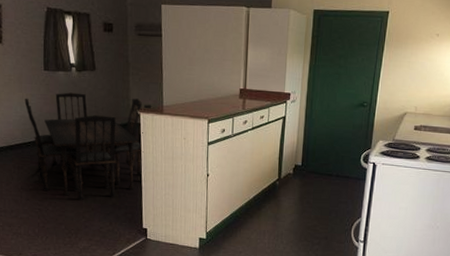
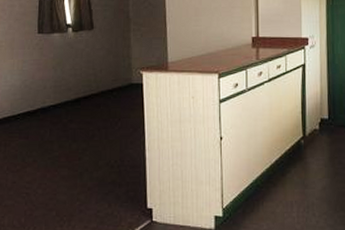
dining table: present [24,92,154,201] -> none [15,55,158,180]

